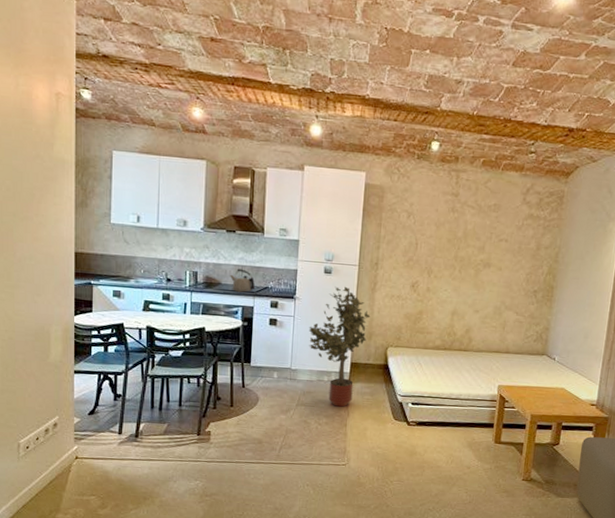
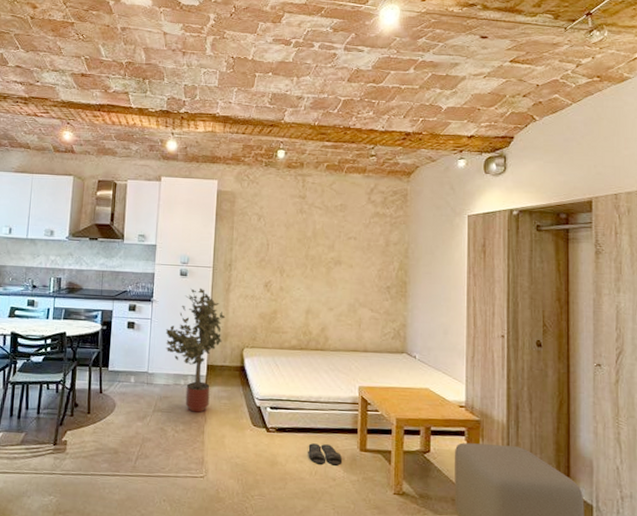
kettle: present [230,268,255,293] -> none [91,274,114,298]
slippers: none [444,436,477,456] -> present [307,443,342,466]

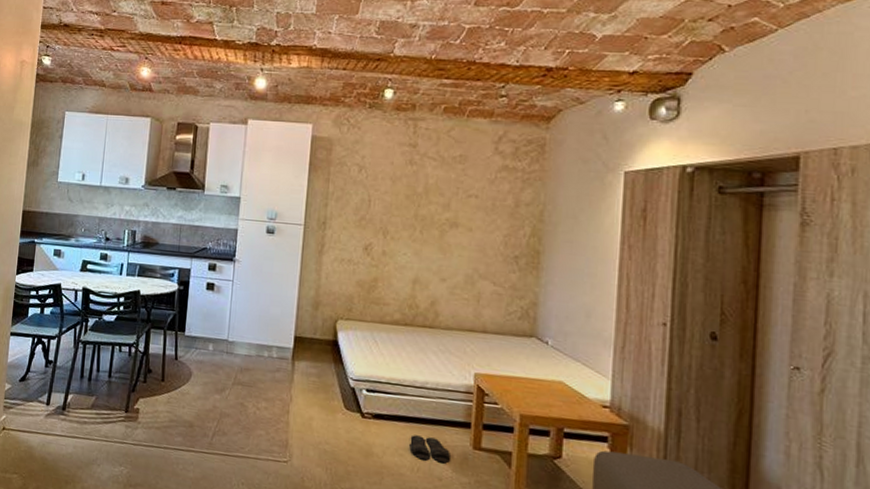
potted tree: present [165,288,226,413] -> none [248,248,318,390]

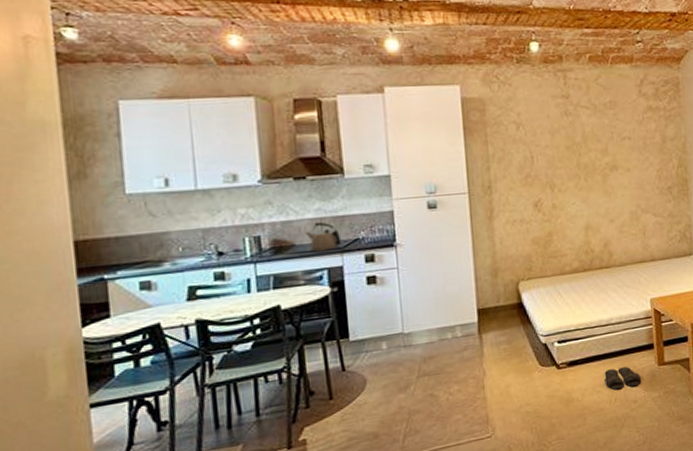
kettle: none [168,228,193,254] -> present [306,222,341,253]

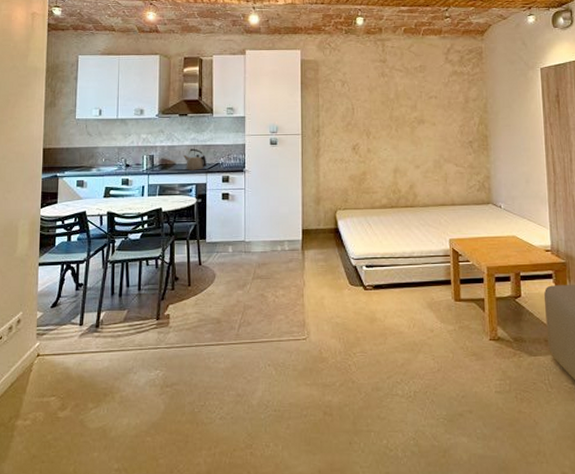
slippers: present [603,366,641,391] -> none [404,297,438,317]

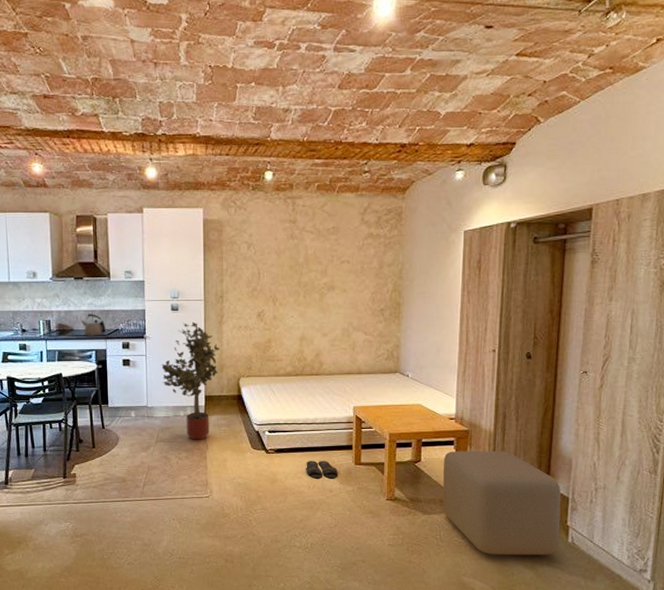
potted tree: none [259,155,317,276] -> present [161,321,220,440]
slippers: none [404,297,438,317] -> present [305,461,338,479]

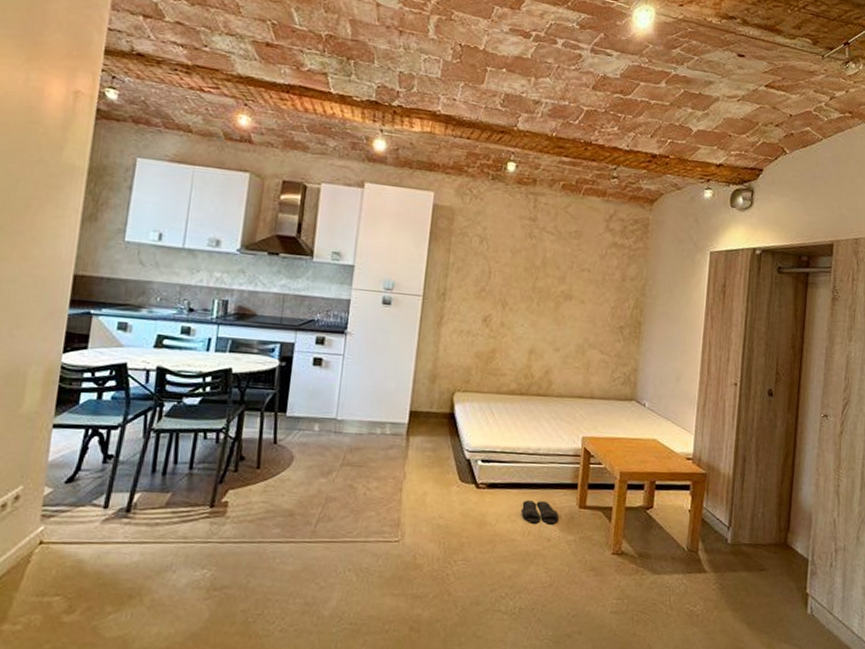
kettle: present [81,314,105,337] -> none [268,297,298,327]
potted tree: present [161,321,220,440] -> none [360,319,435,467]
pouf: present [442,451,562,556] -> none [674,497,801,630]

